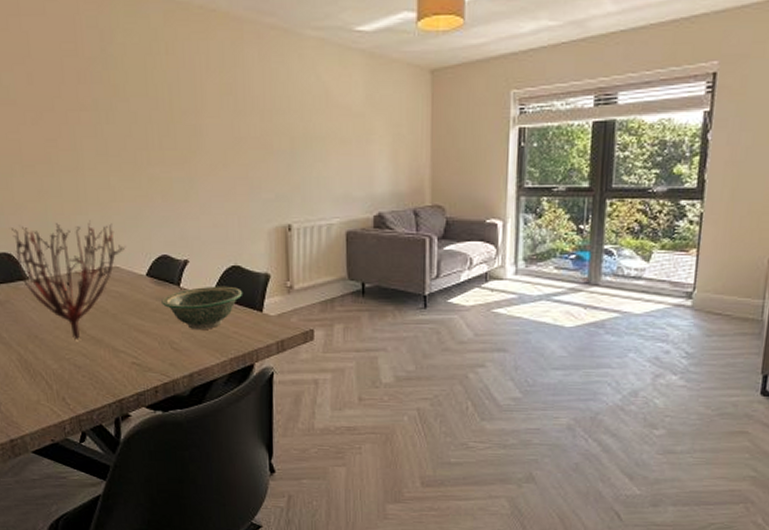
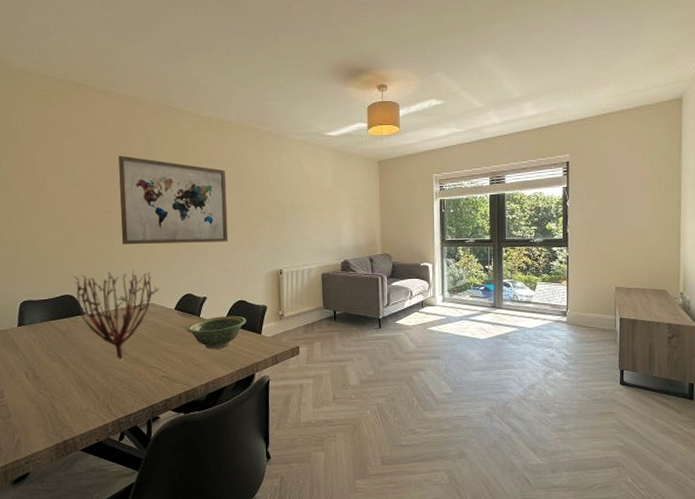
wall art: none [63,59,217,187] -> present [119,155,228,245]

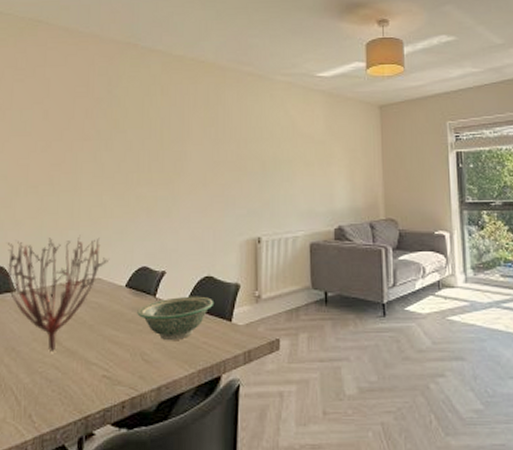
wall art: present [119,155,228,245] -> none [69,99,198,205]

